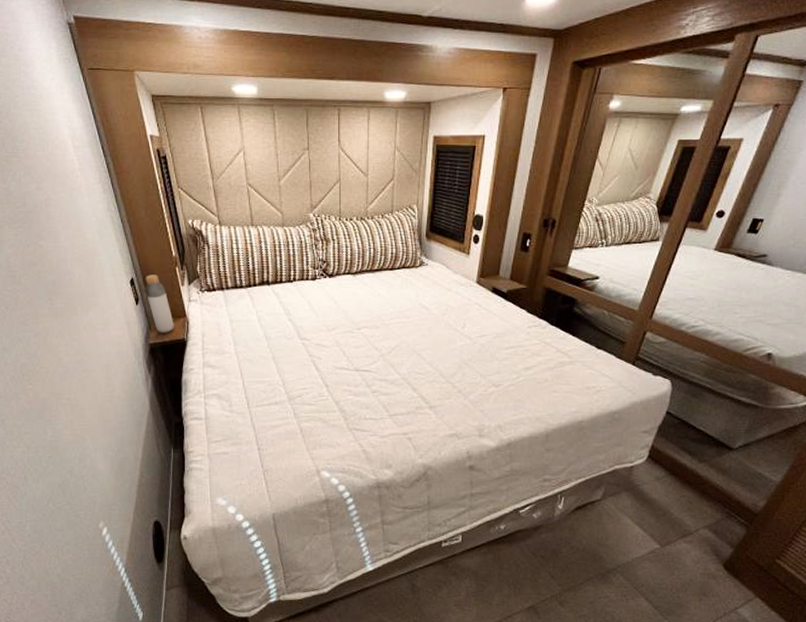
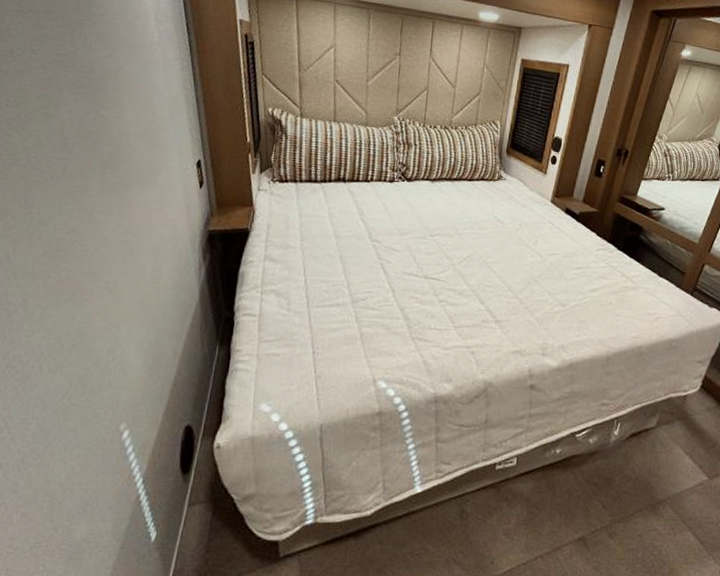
bottle: present [145,274,174,333] -> none [212,158,239,221]

